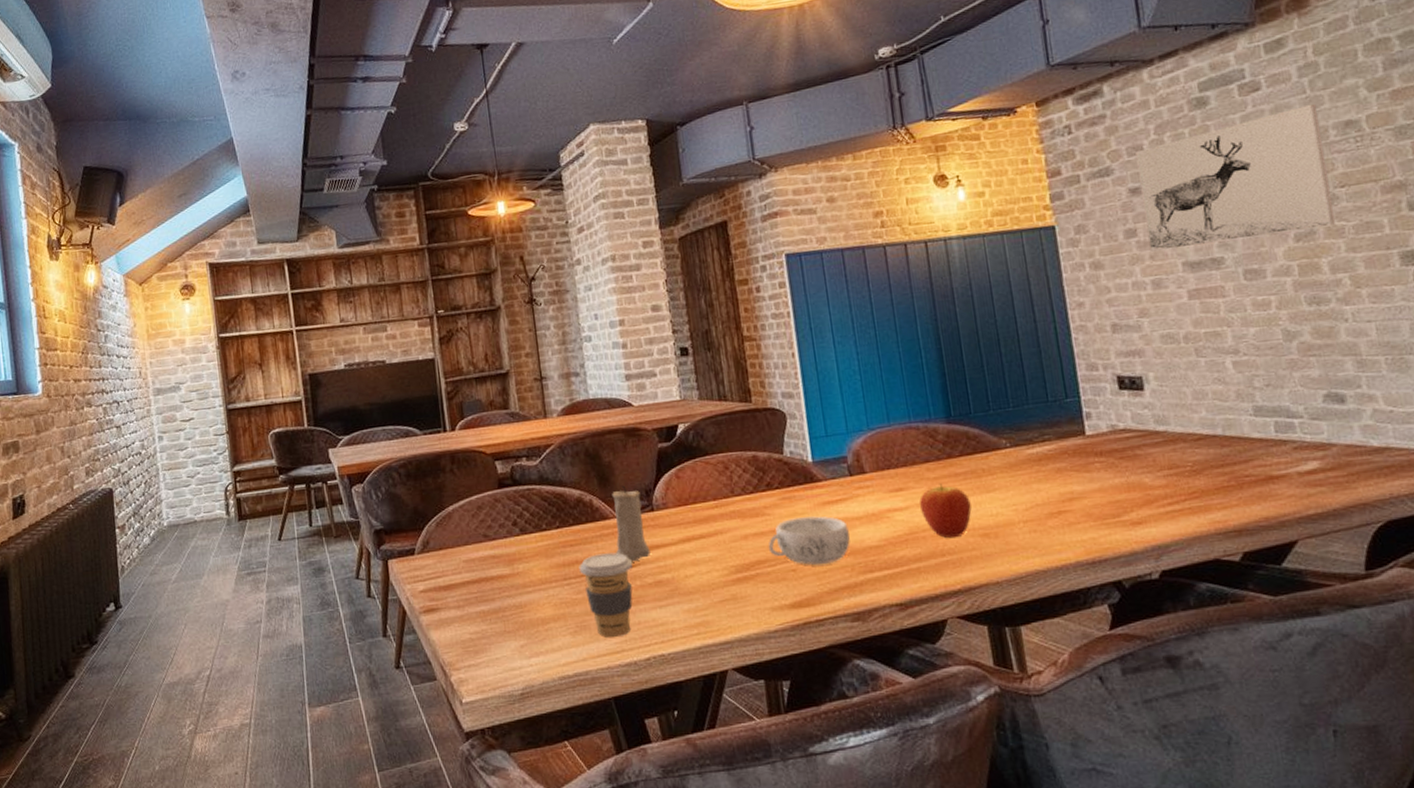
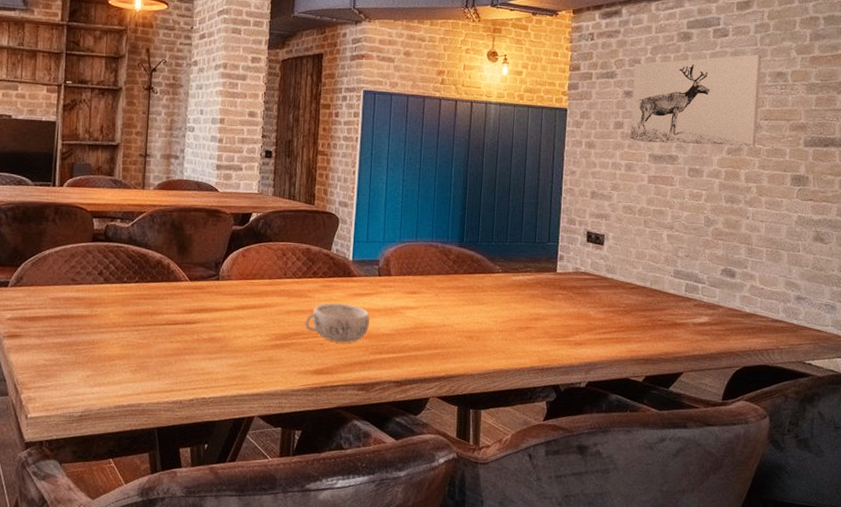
coffee cup: present [579,552,633,637] -> none [148,309,194,379]
candle: present [612,485,651,562] -> none [181,255,211,320]
fruit: present [919,483,972,539] -> none [427,293,464,336]

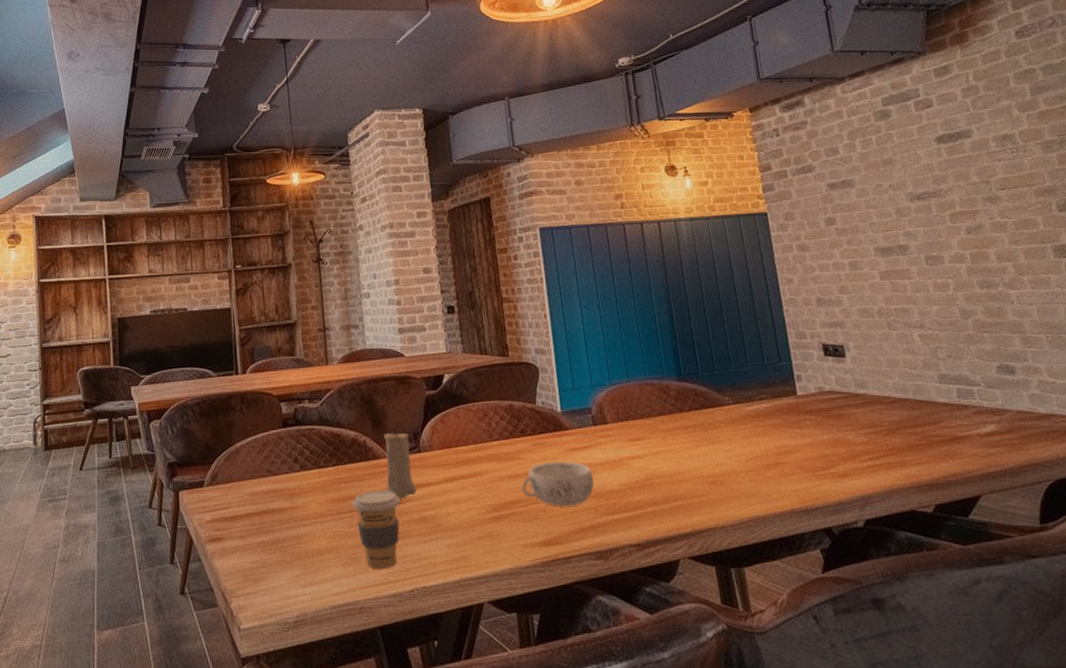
coffee cup: none [148,309,194,379] -> present [352,490,401,569]
candle: none [181,255,211,320] -> present [384,428,417,499]
wall art: present [630,54,762,147] -> none [832,119,1000,238]

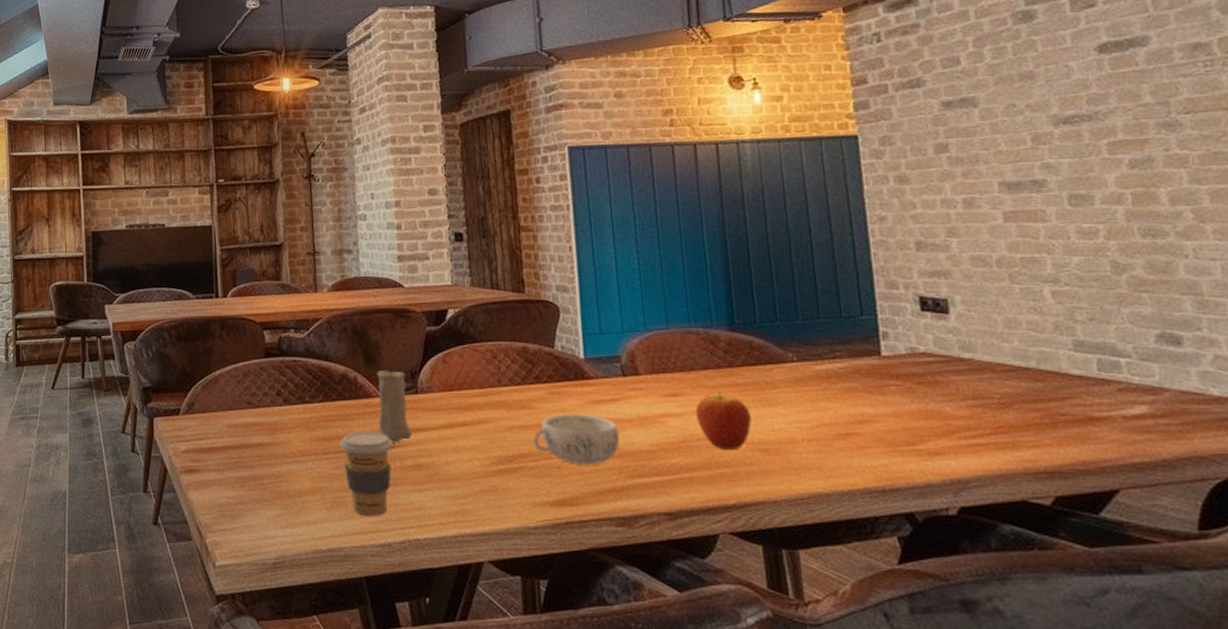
fruit: none [655,435,700,485] -> present [696,393,752,451]

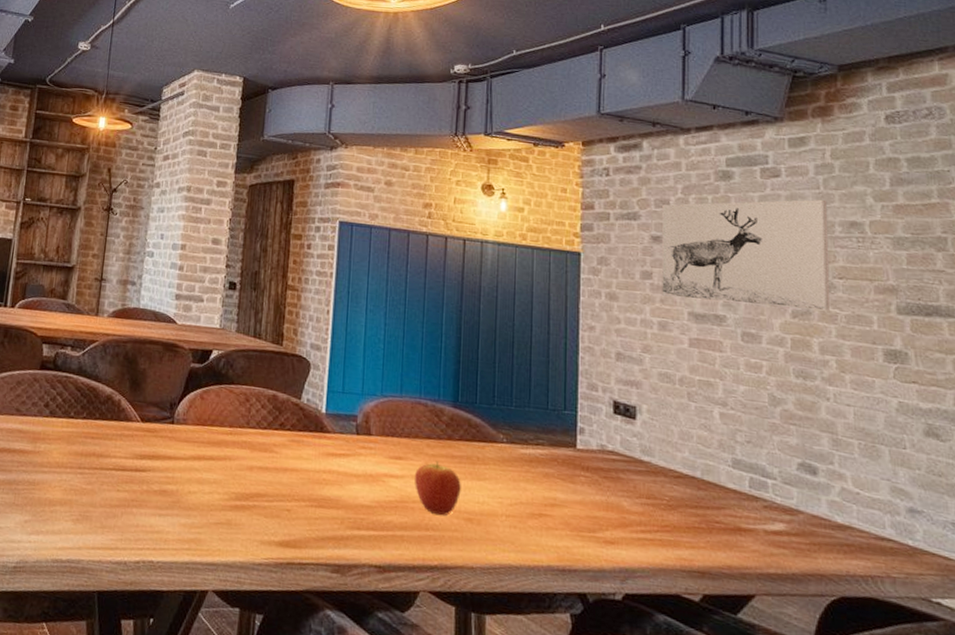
coffee cup: present [339,432,394,516] -> none [94,451,145,534]
candle: present [376,365,412,443] -> none [130,393,165,467]
decorative bowl: present [533,414,620,465] -> none [269,461,346,512]
wall art: none [951,23,1179,169] -> present [662,199,831,311]

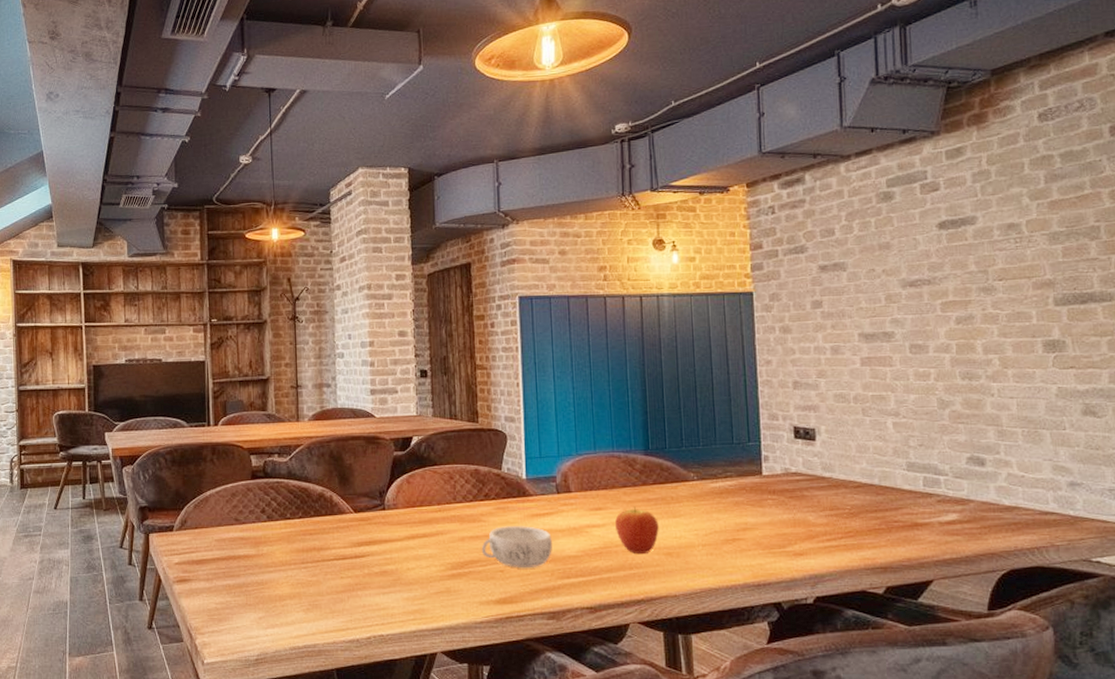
decorative bowl: none [269,461,346,512] -> present [481,526,552,569]
wall art: present [662,199,831,311] -> none [828,206,992,322]

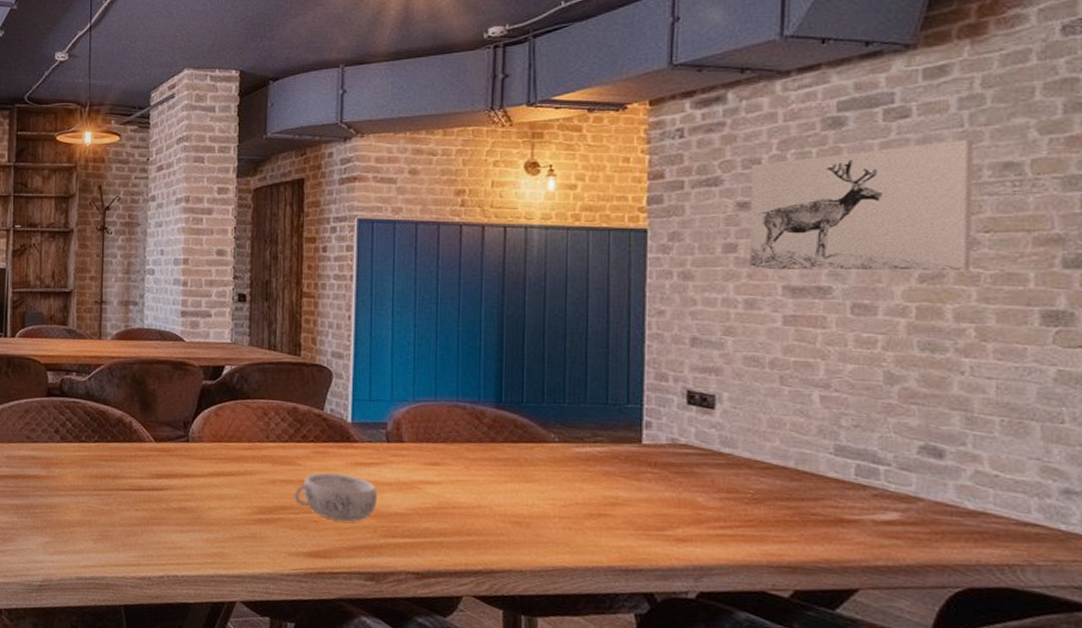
fruit: present [615,506,659,555] -> none [454,465,507,520]
wall art: none [828,206,992,322] -> present [750,139,974,272]

